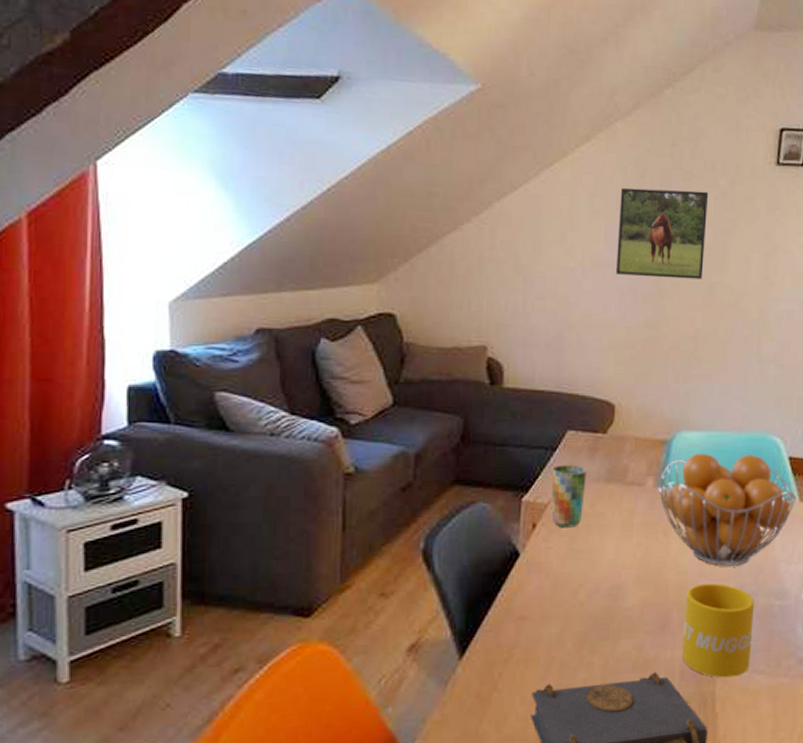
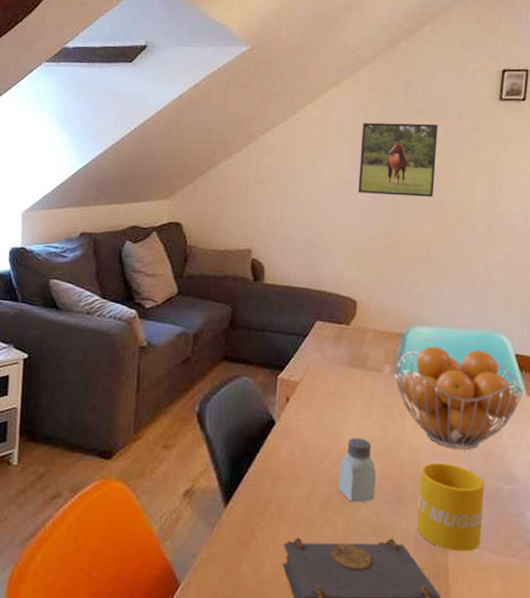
cup: present [551,464,587,528] -> none [302,349,332,404]
saltshaker: none [594,564,638,638] -> present [338,438,377,503]

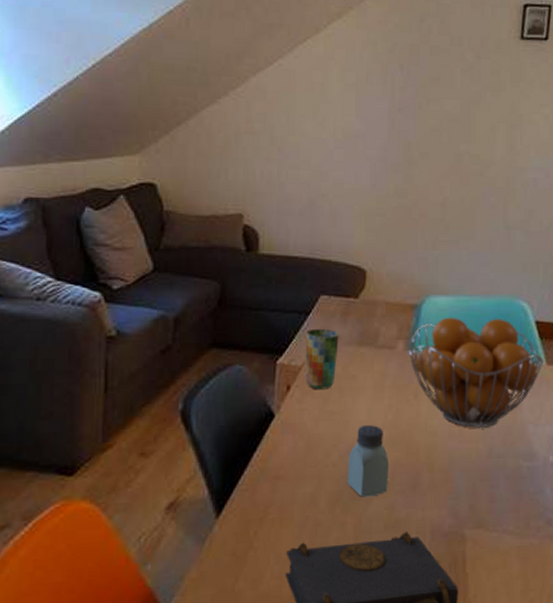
cup: none [302,349,332,404] -> present [305,328,339,390]
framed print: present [358,122,438,197] -> none [367,62,455,149]
mug: present [417,462,485,552] -> none [433,444,503,538]

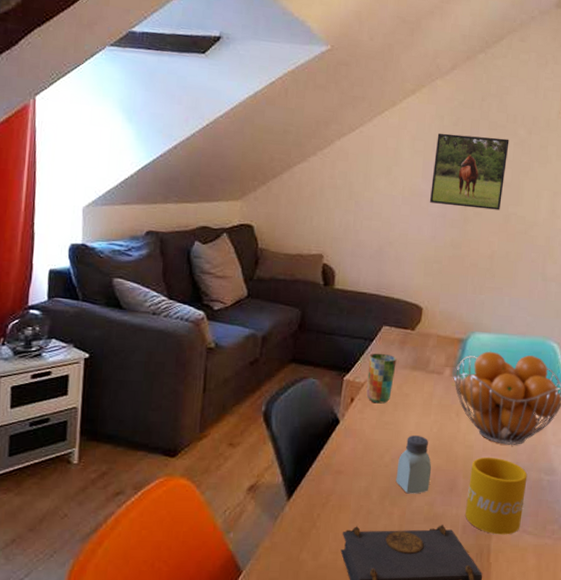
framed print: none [367,62,455,149] -> present [430,133,510,210]
mug: none [433,444,503,538] -> present [465,457,528,535]

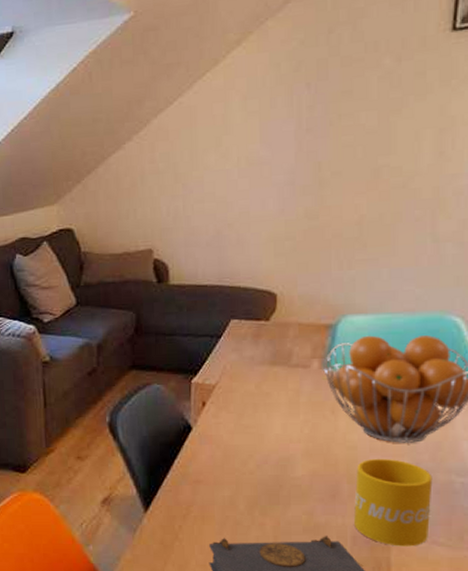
cup: present [366,353,397,404] -> none [218,350,251,406]
saltshaker: present [396,435,432,494] -> none [264,438,307,503]
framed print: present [430,133,510,210] -> none [272,73,371,171]

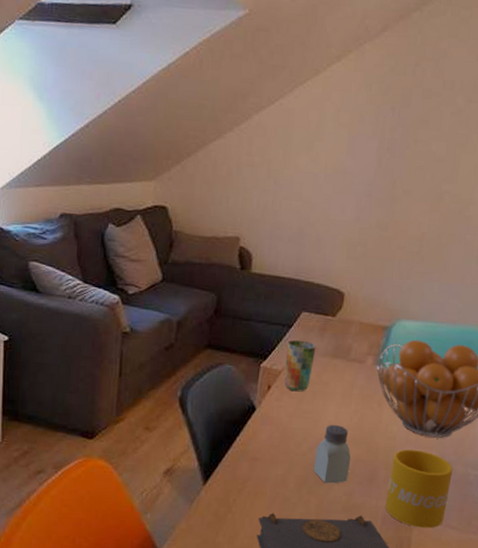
cup: none [218,350,251,406] -> present [284,340,316,392]
saltshaker: none [264,438,307,503] -> present [313,425,351,484]

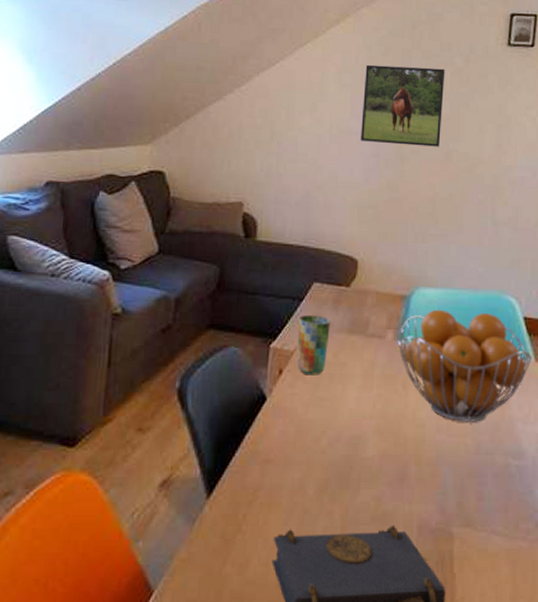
saltshaker: present [313,425,351,484] -> none [335,413,377,487]
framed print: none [355,103,445,188] -> present [361,64,445,147]
mug: present [385,449,453,529] -> none [420,438,492,537]

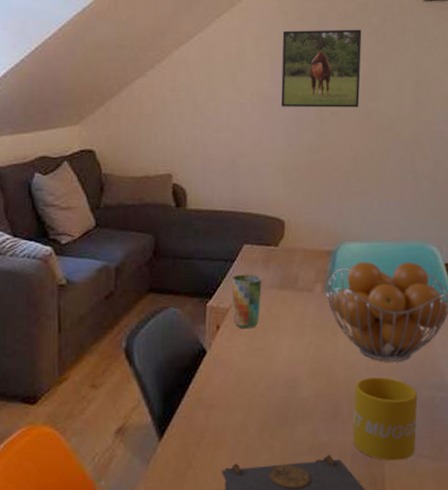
mug: none [420,438,492,537] -> present [353,376,418,461]

